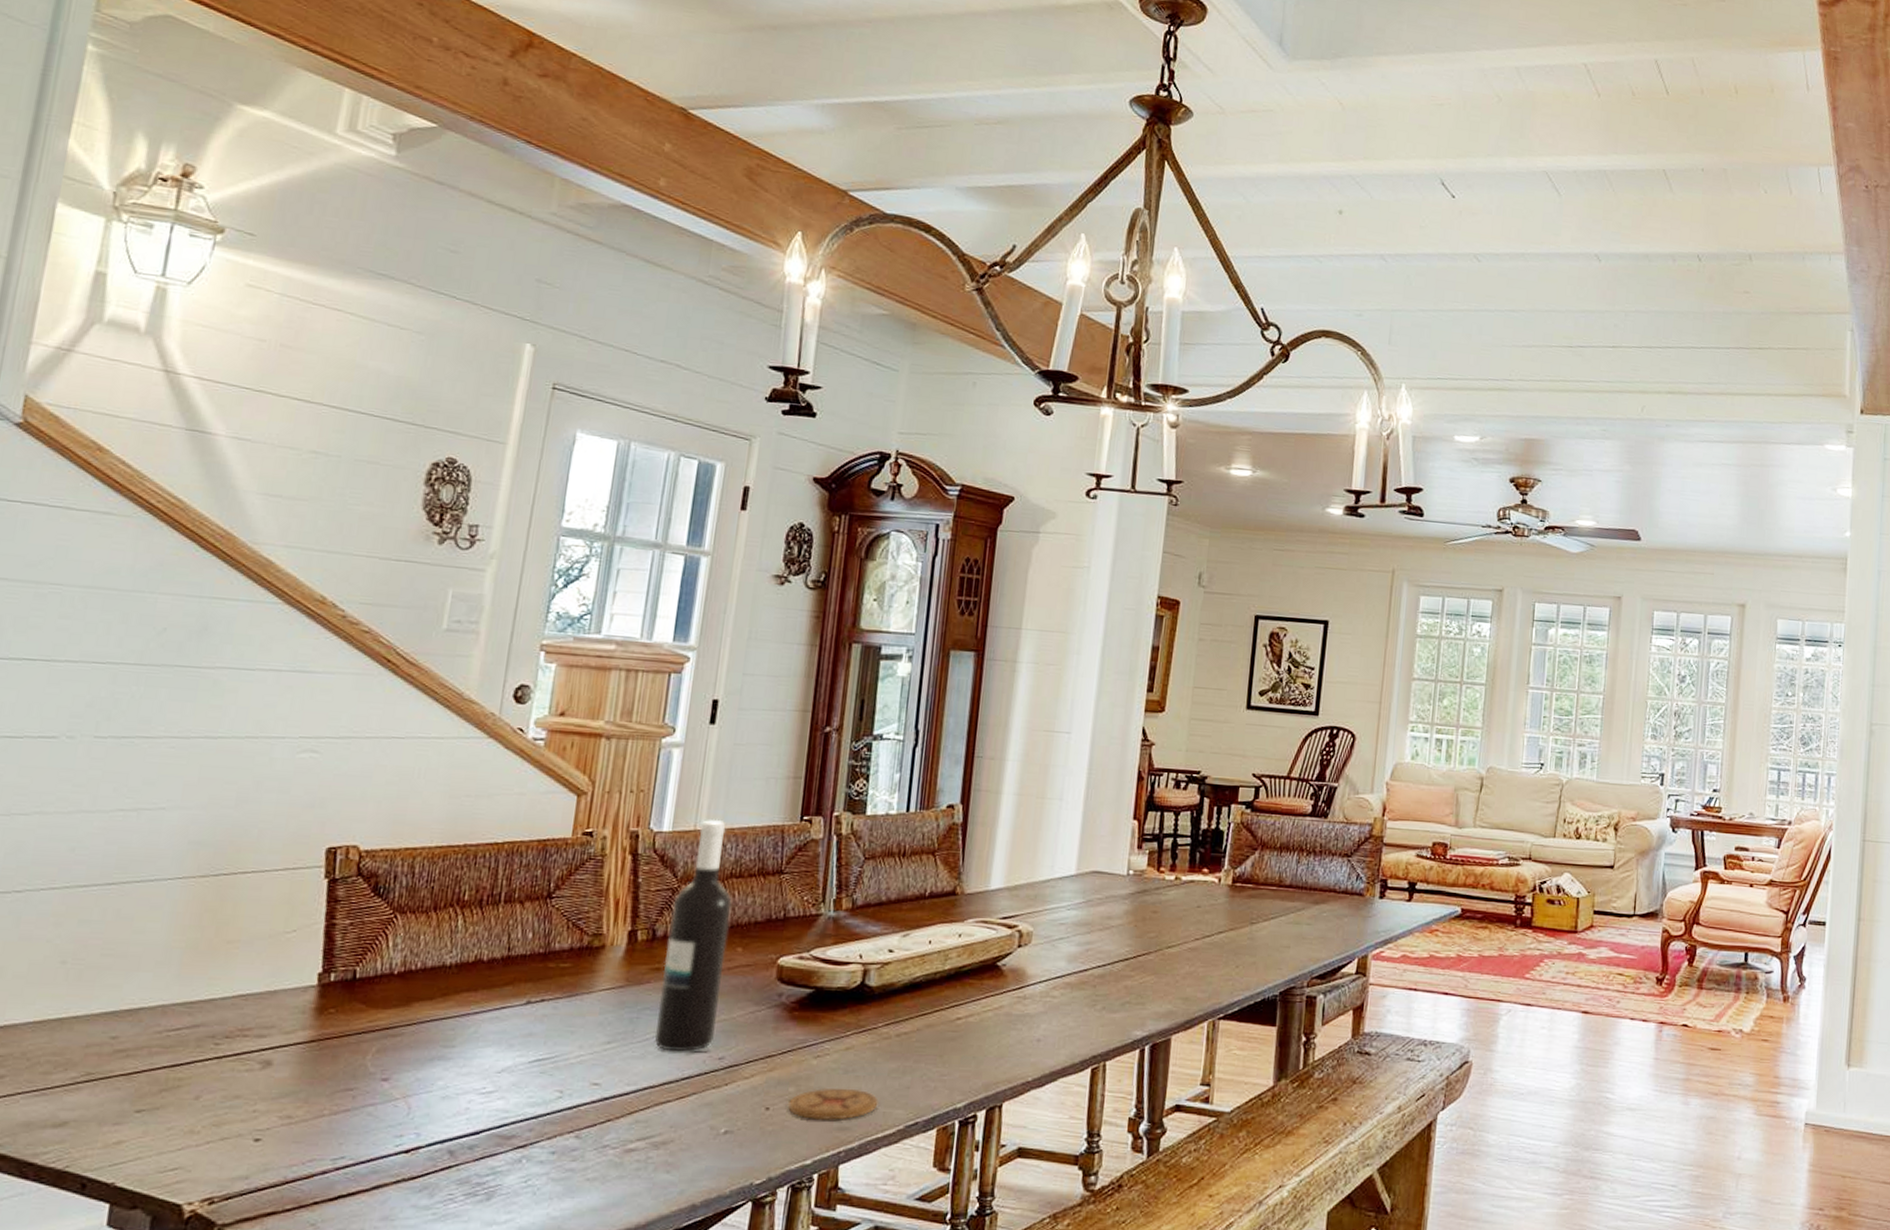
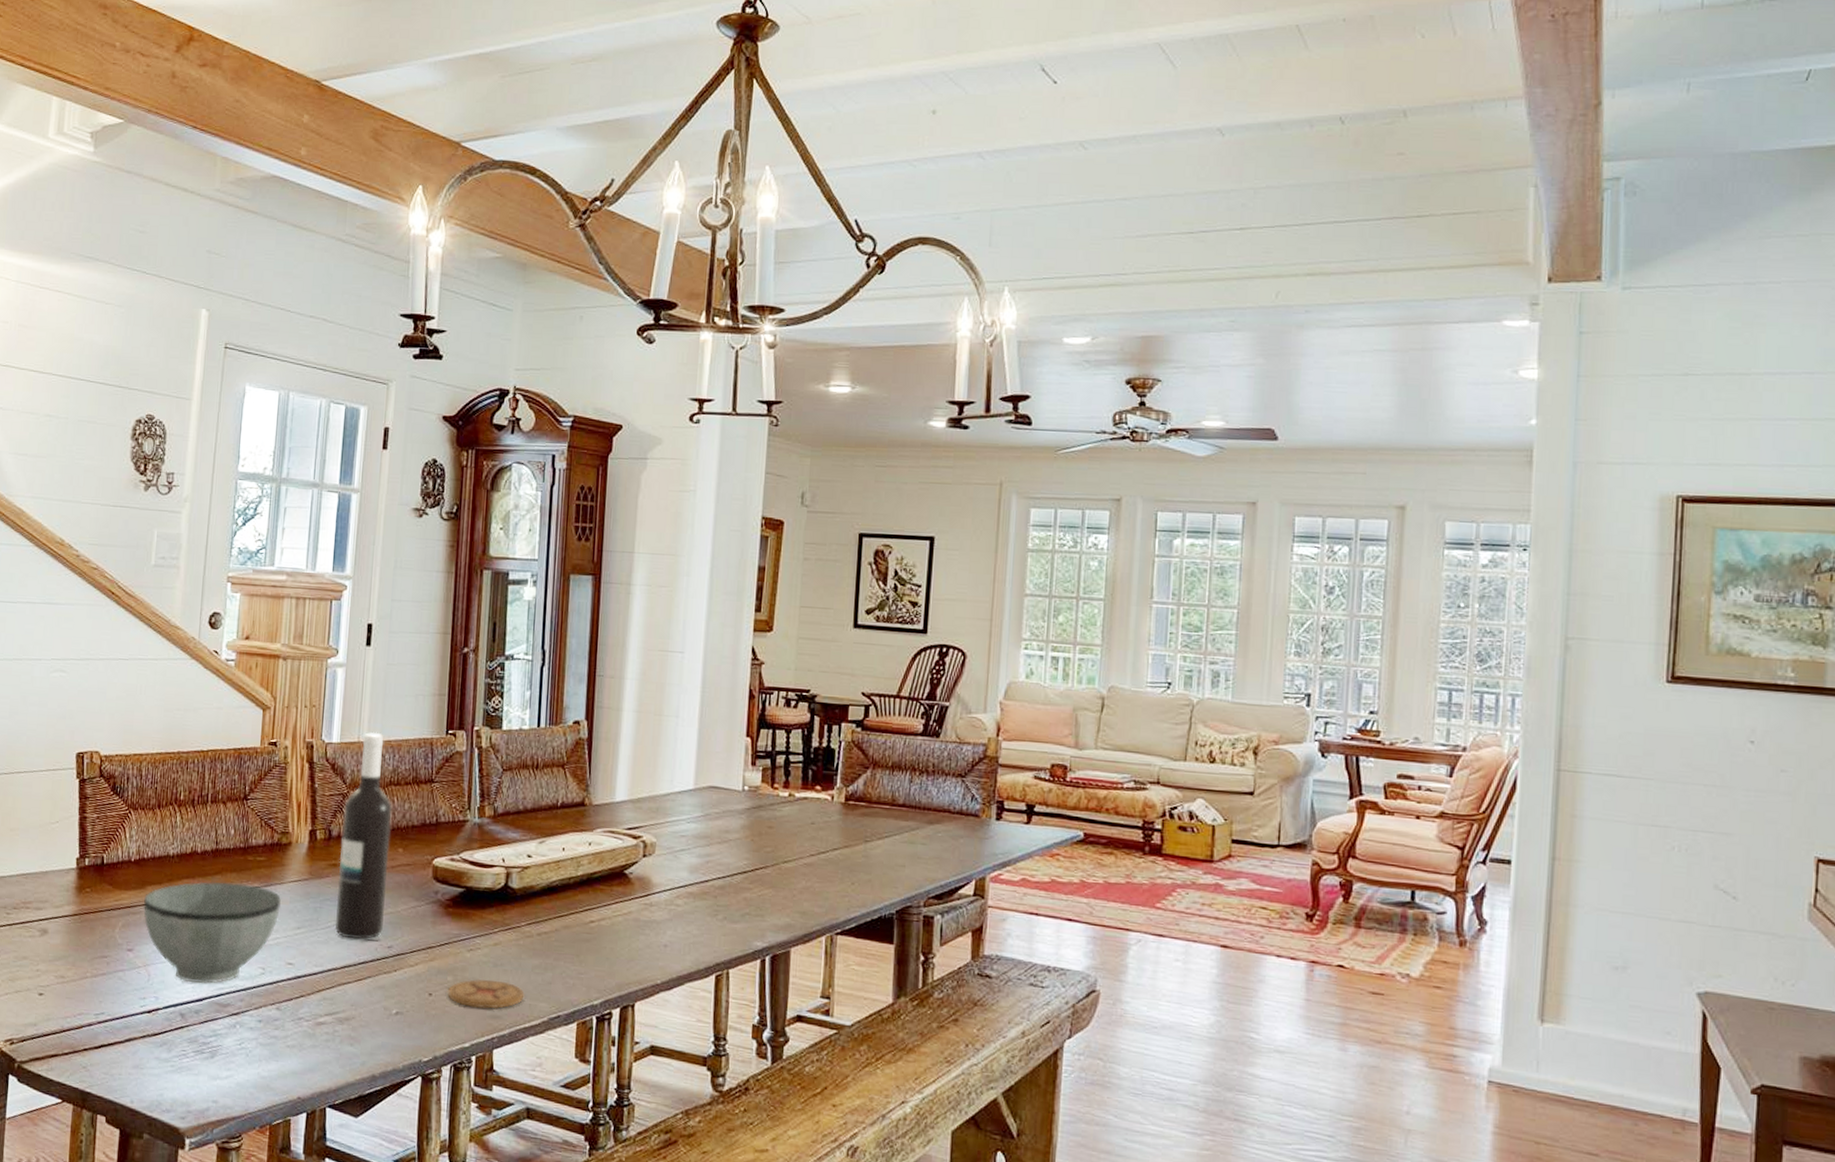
bowl: none [406,993,588,1113] -> present [143,881,281,984]

